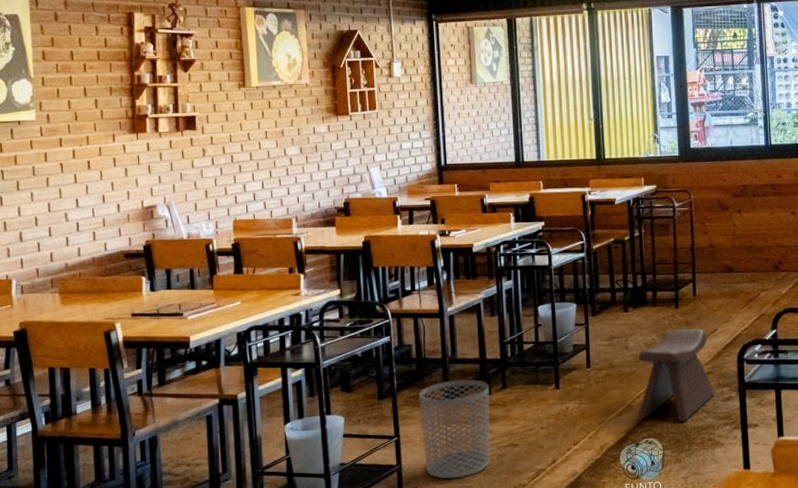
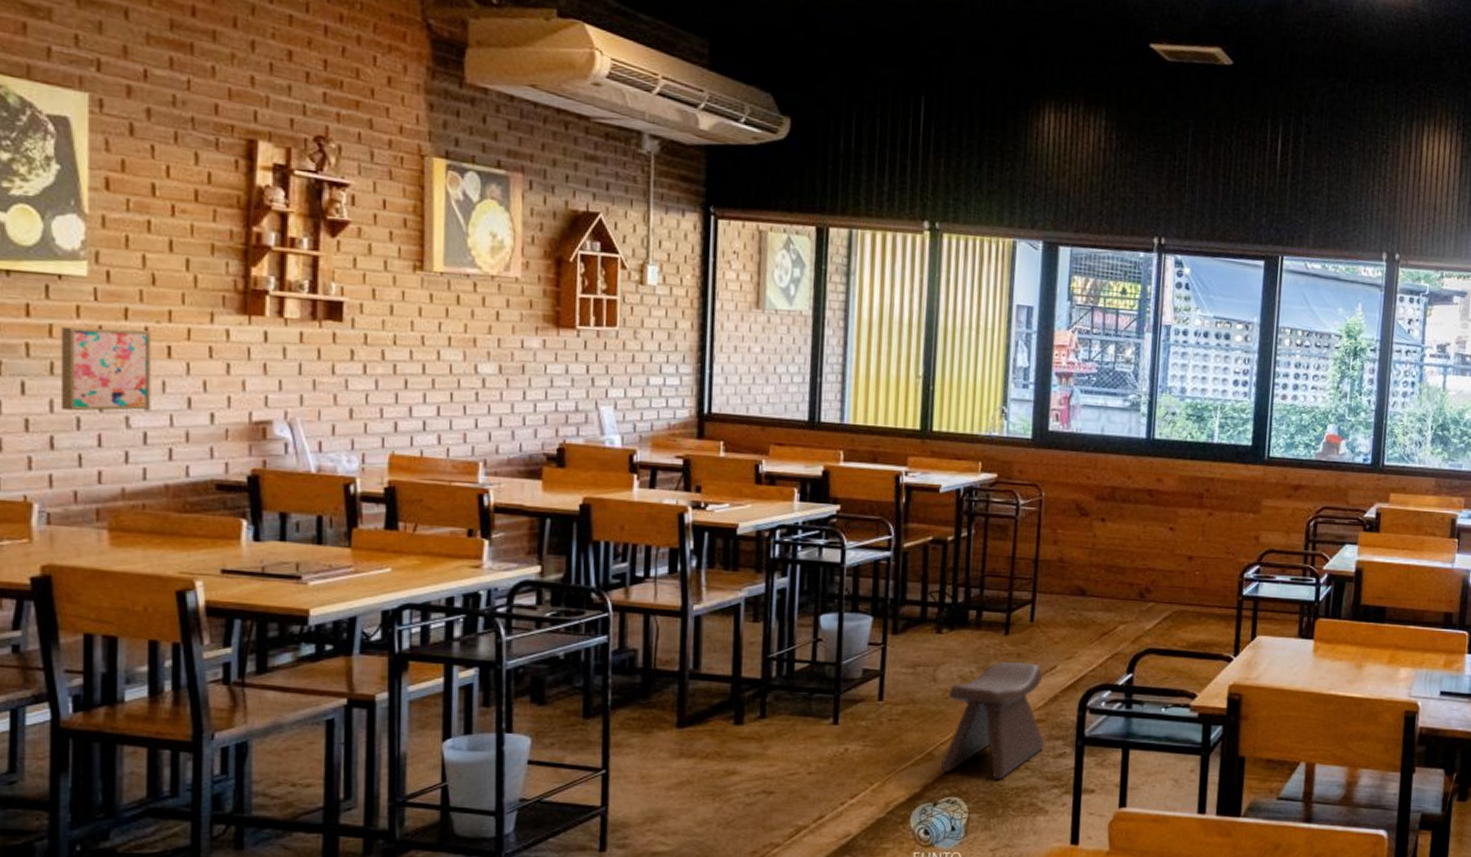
wall art: none [22,152,80,214] -> present [60,326,152,411]
waste bin: present [419,379,490,479] -> none [641,701,741,830]

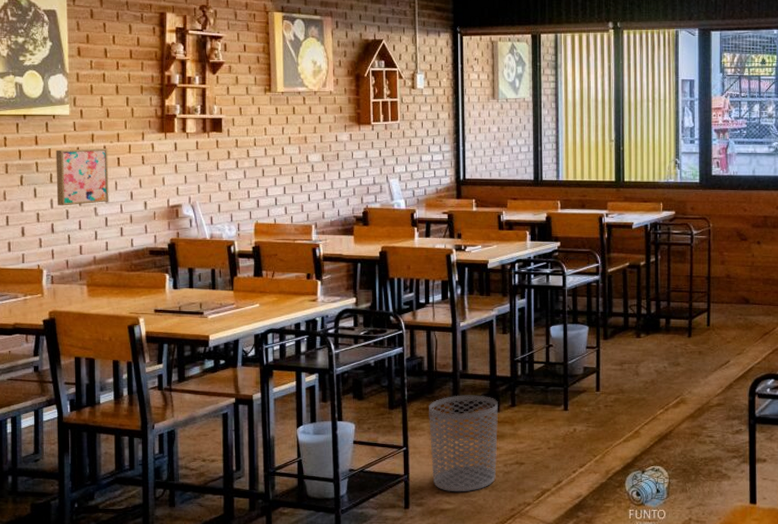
waste bin: none [641,701,741,830] -> present [429,395,498,492]
stool: present [941,661,1044,780] -> none [646,358,724,452]

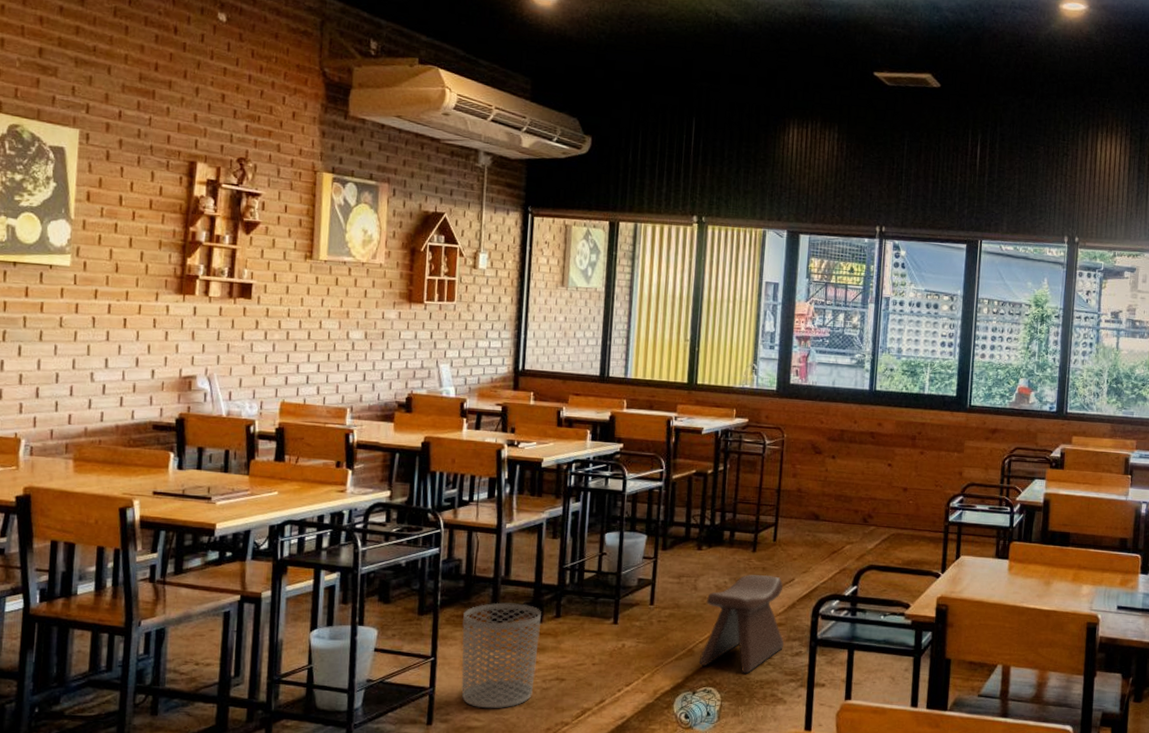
wall art: present [55,148,109,206] -> none [45,304,114,369]
stool: none [646,358,724,452] -> present [700,574,784,674]

